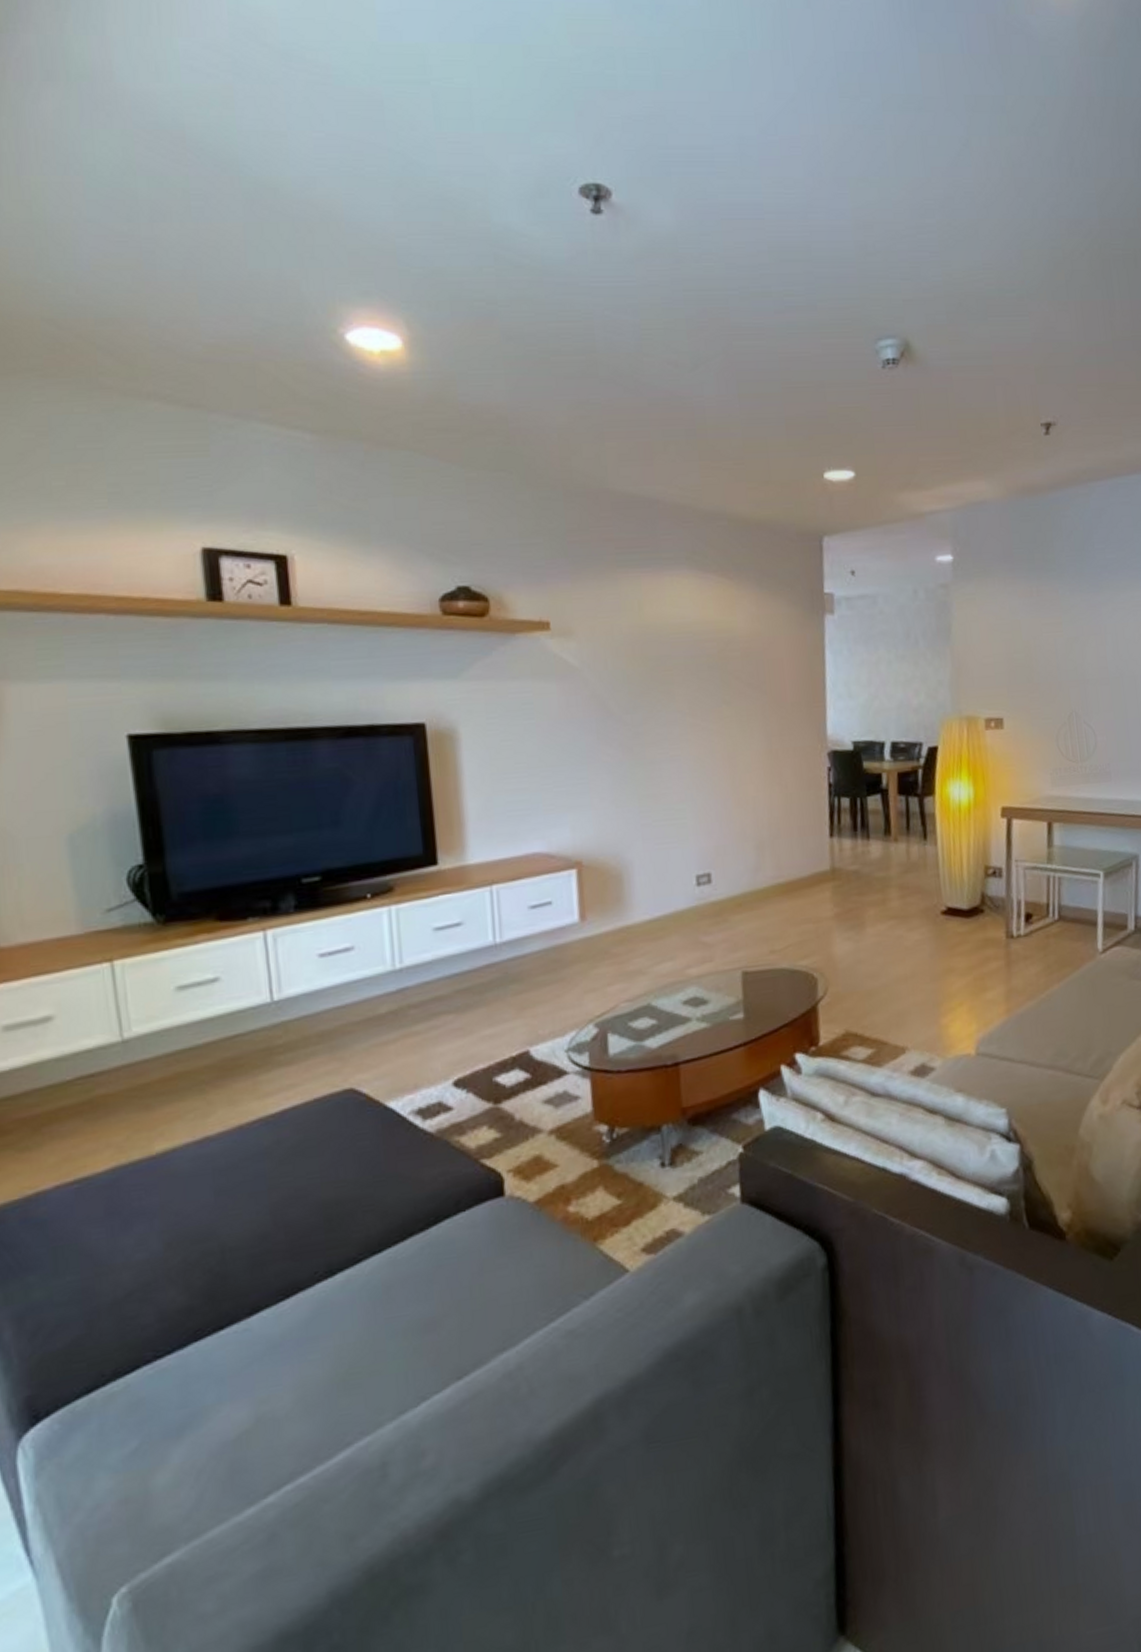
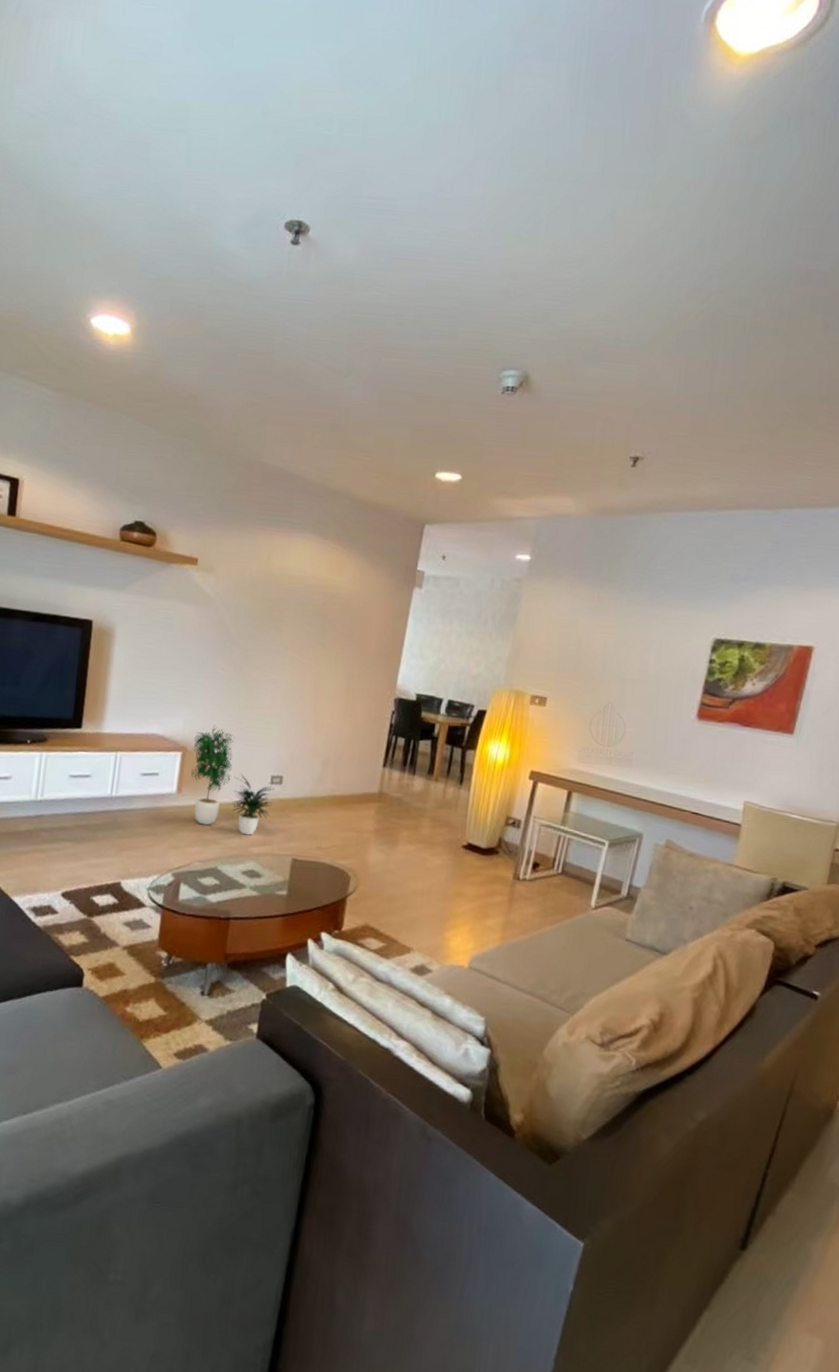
potted plant: none [589,826,705,956] -> present [191,725,274,836]

